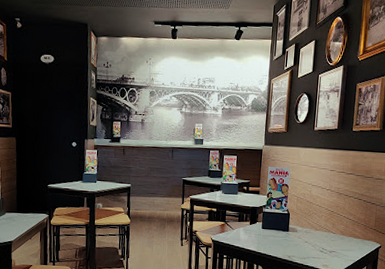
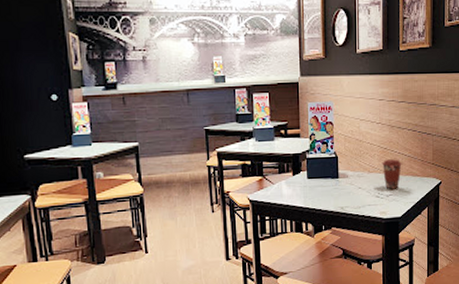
coffee cup: none [328,221,346,247] -> present [382,159,402,190]

